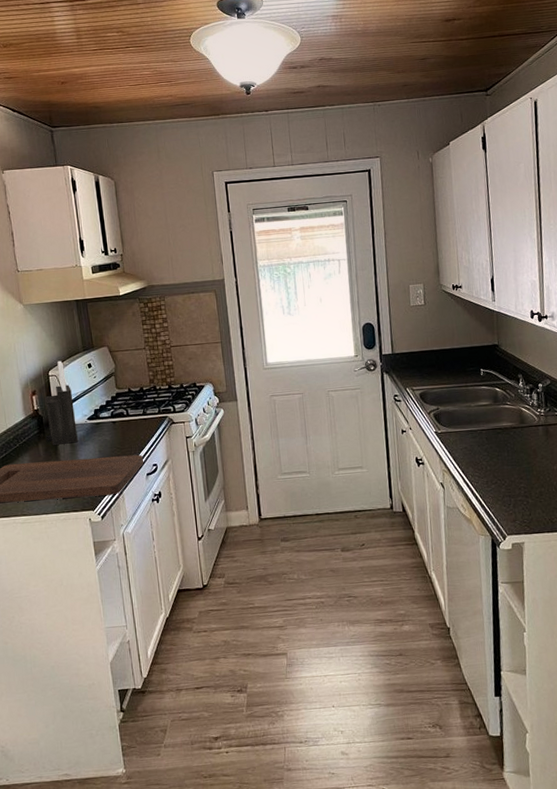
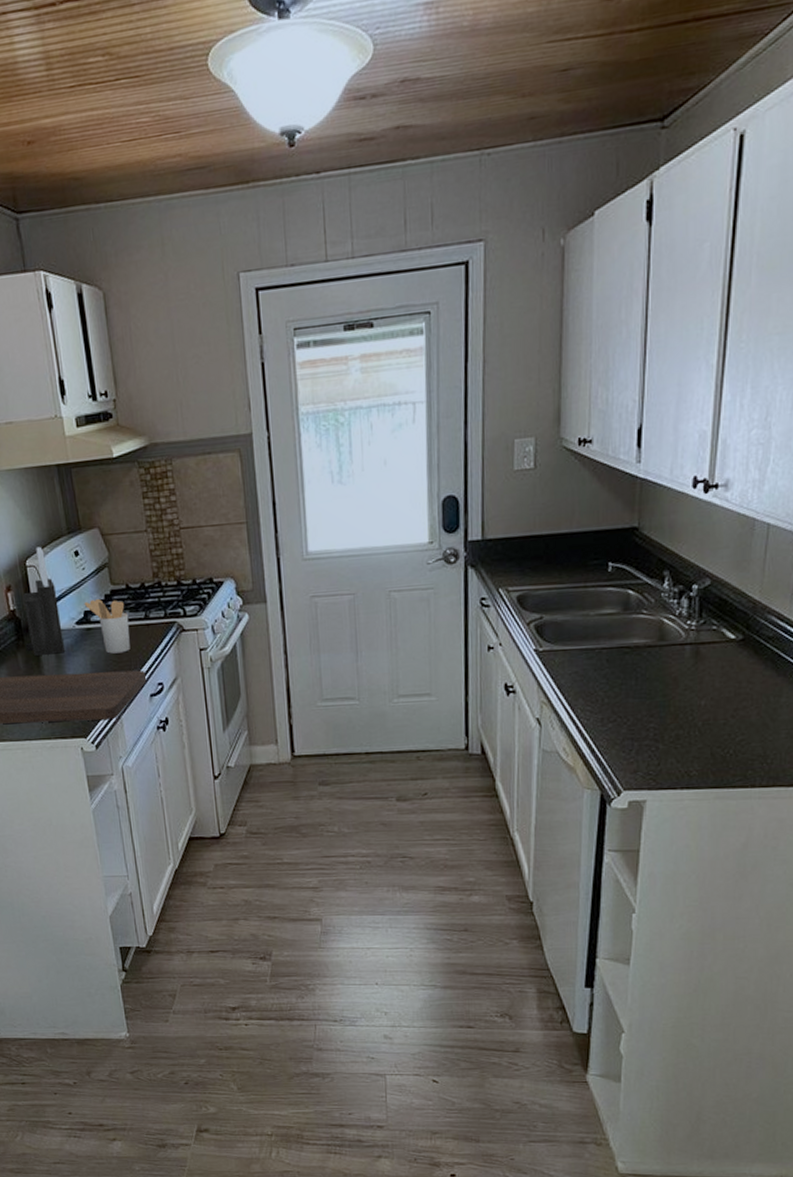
utensil holder: none [94,399,131,442] -> present [84,598,130,654]

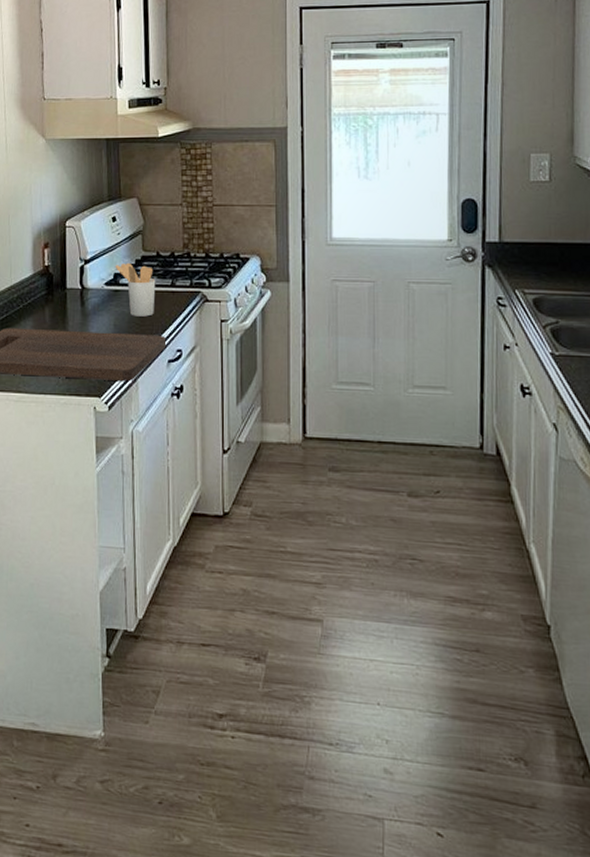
knife block: present [23,546,64,657] -> none [54,209,91,312]

